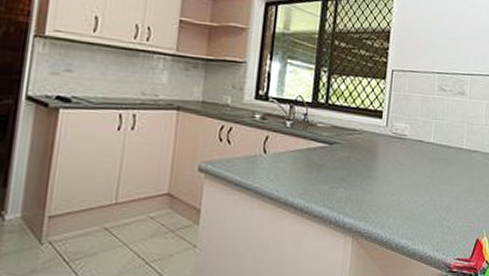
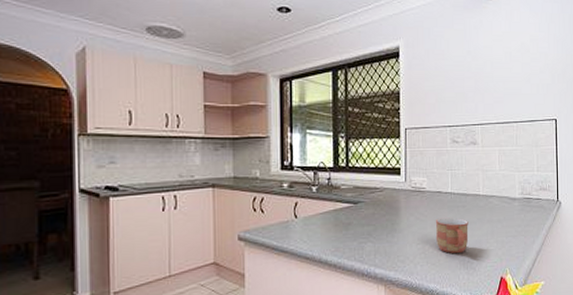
mug: none [412,169,448,208] -> present [435,217,469,253]

